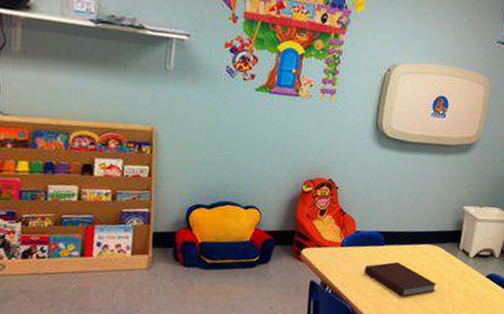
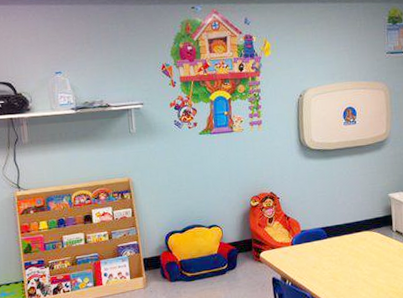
notebook: present [363,261,436,297] -> none [314,250,380,279]

